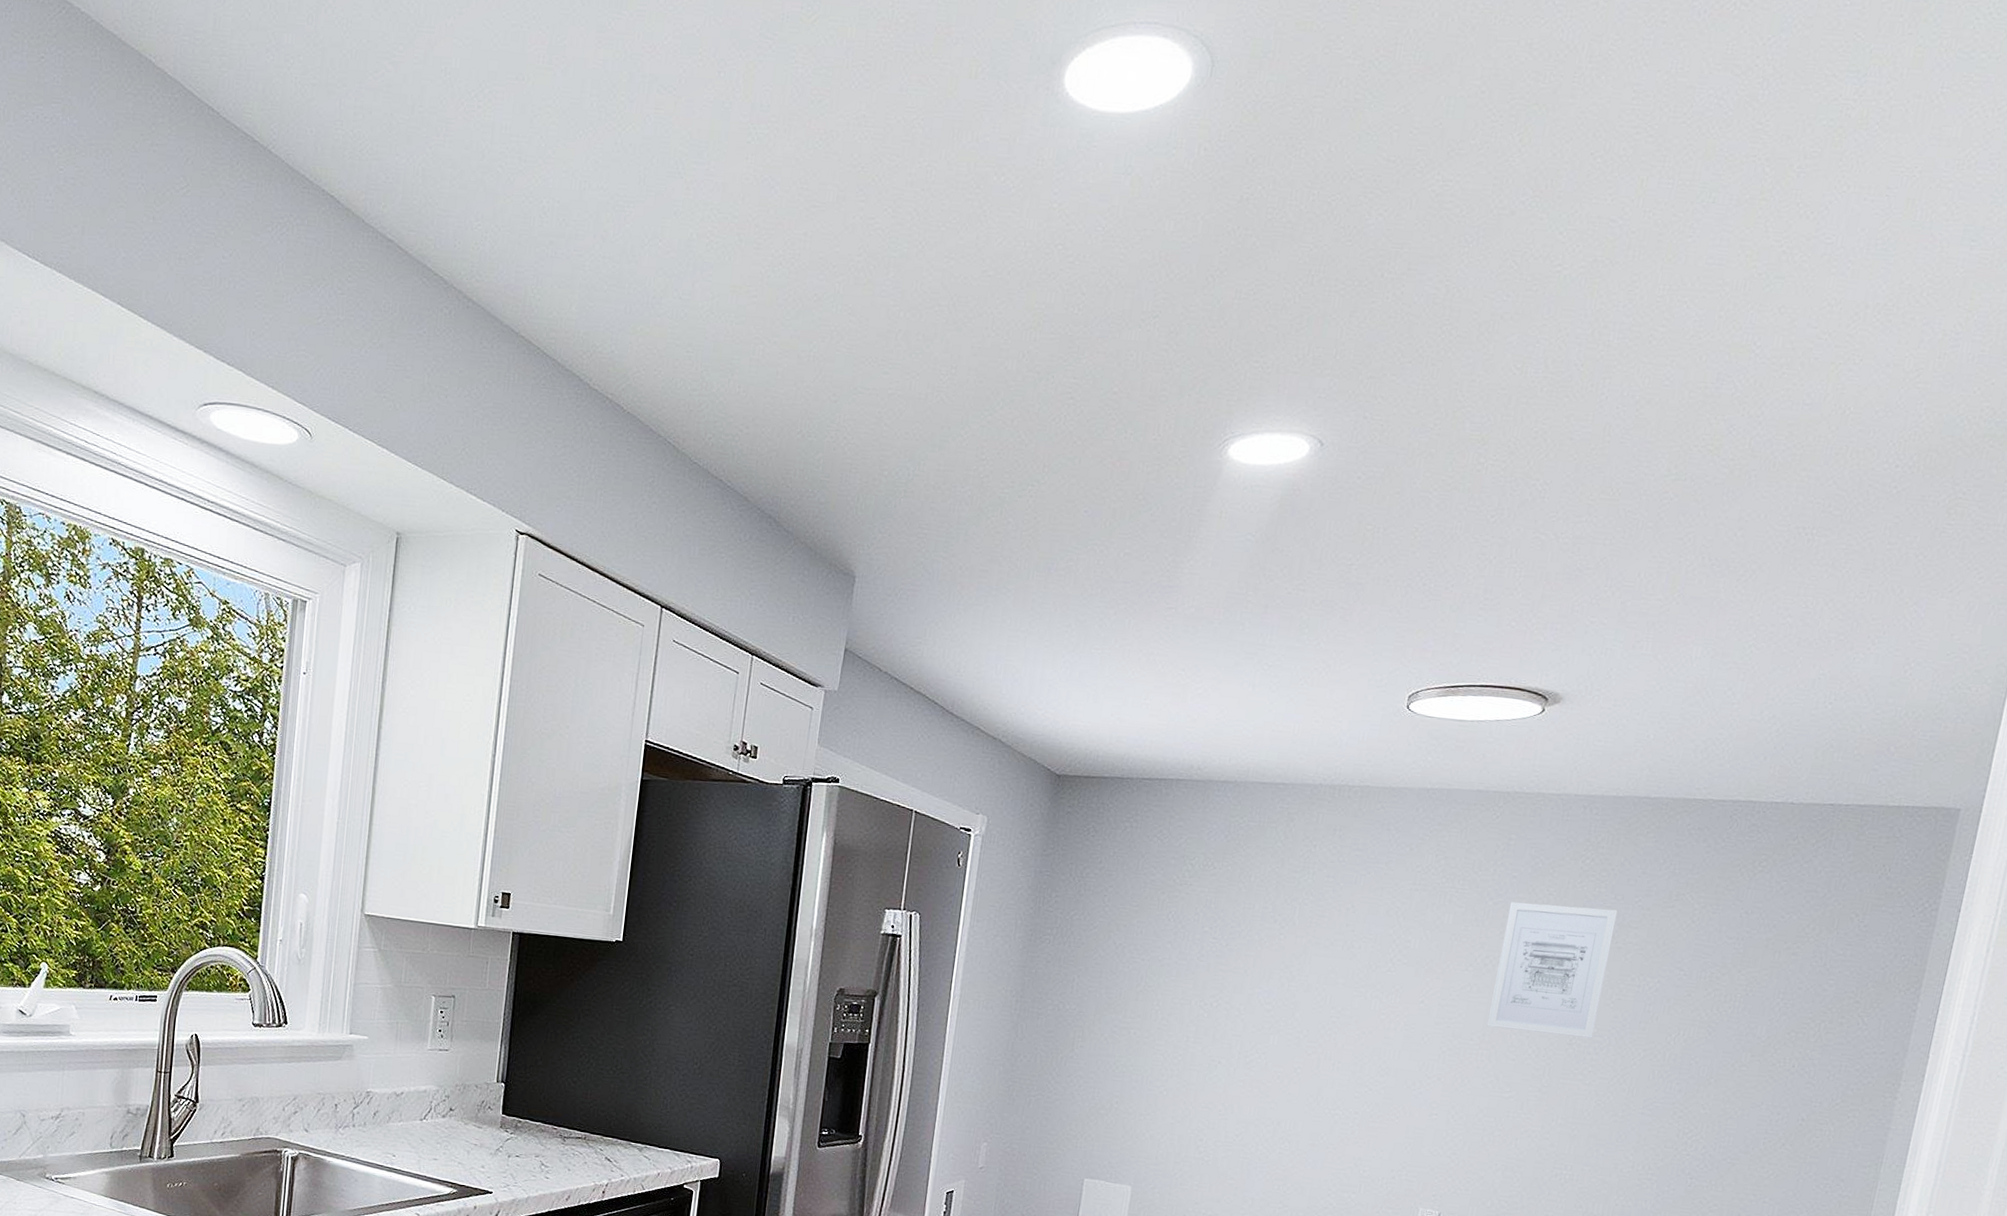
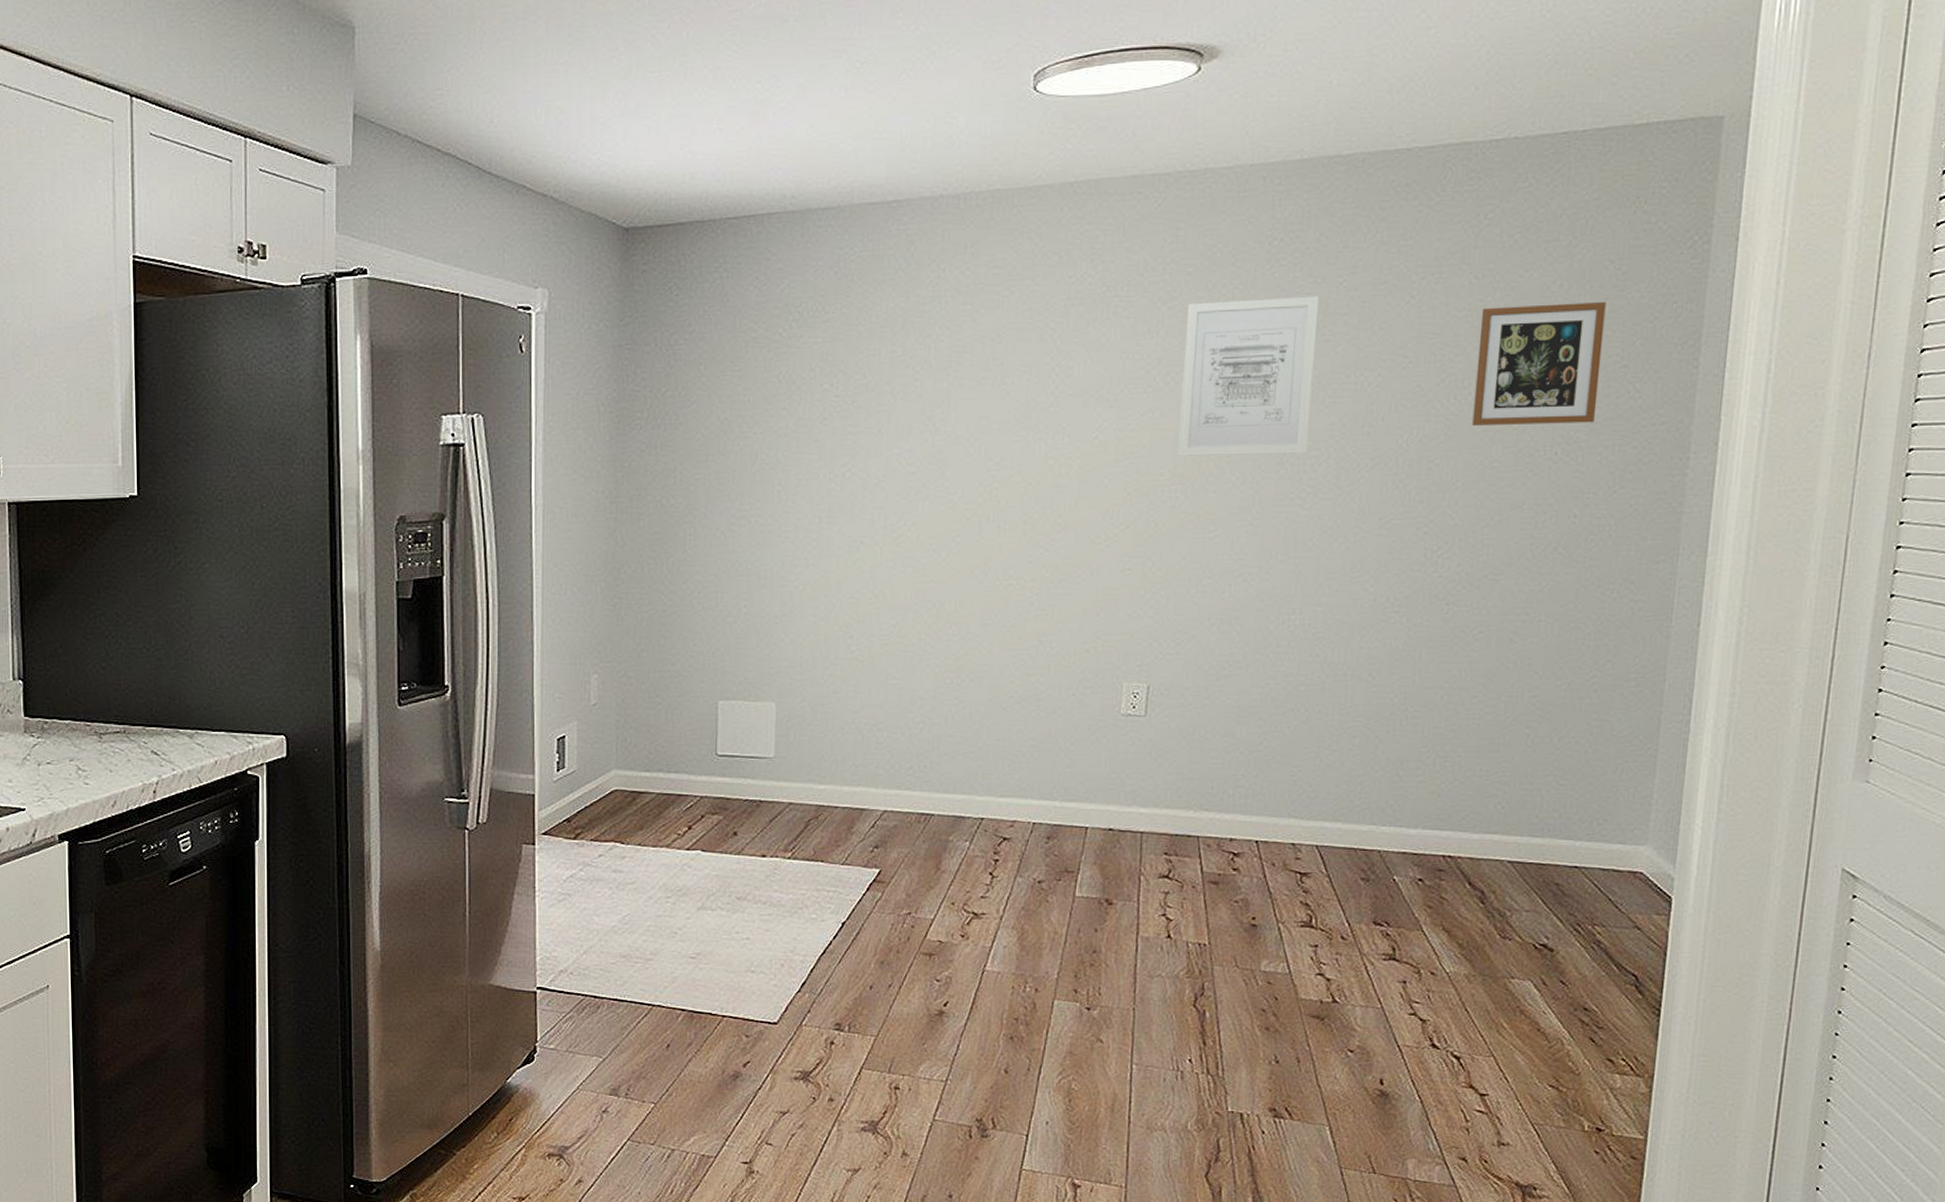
picture frame: none [1728,939,1849,1045] -> present [1472,301,1606,426]

